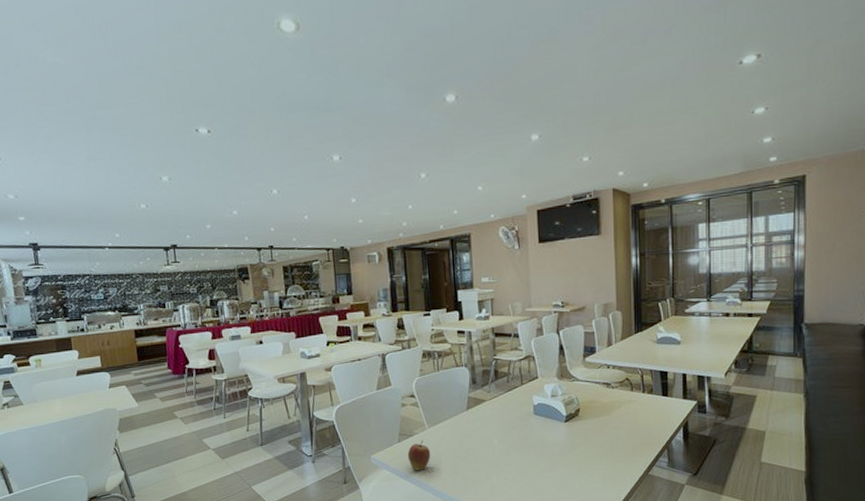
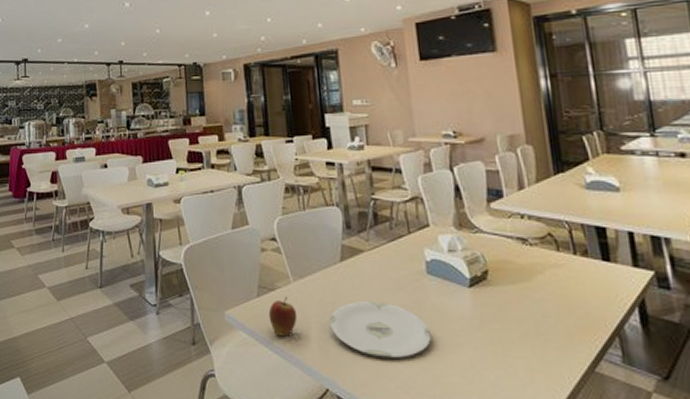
plate: none [456,438,534,480] -> present [329,301,431,359]

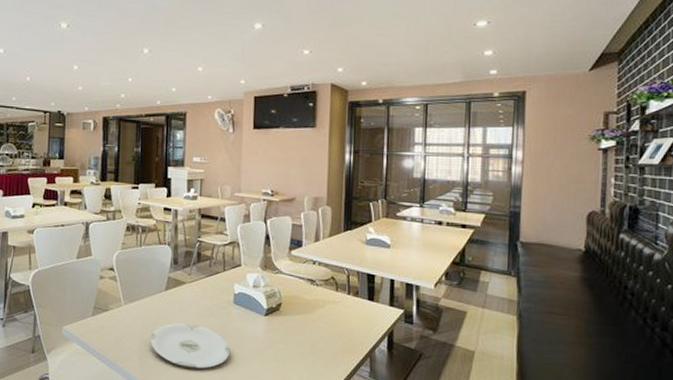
apple: present [268,296,298,337] -> none [100,316,124,349]

